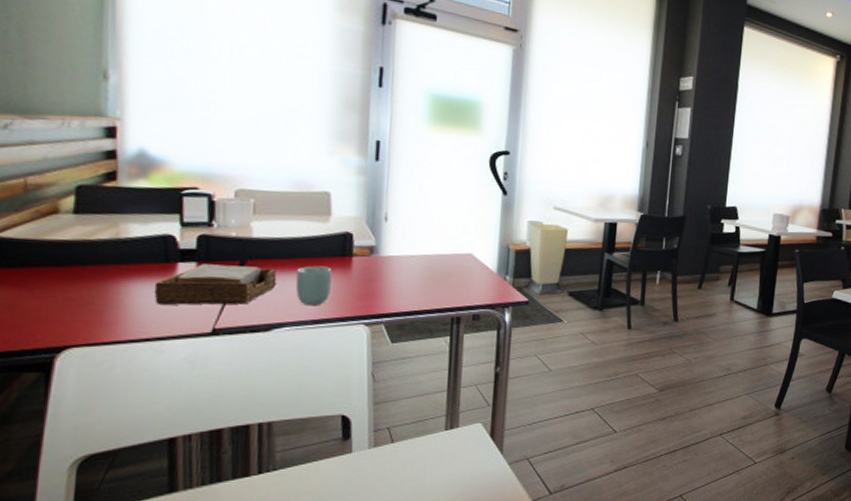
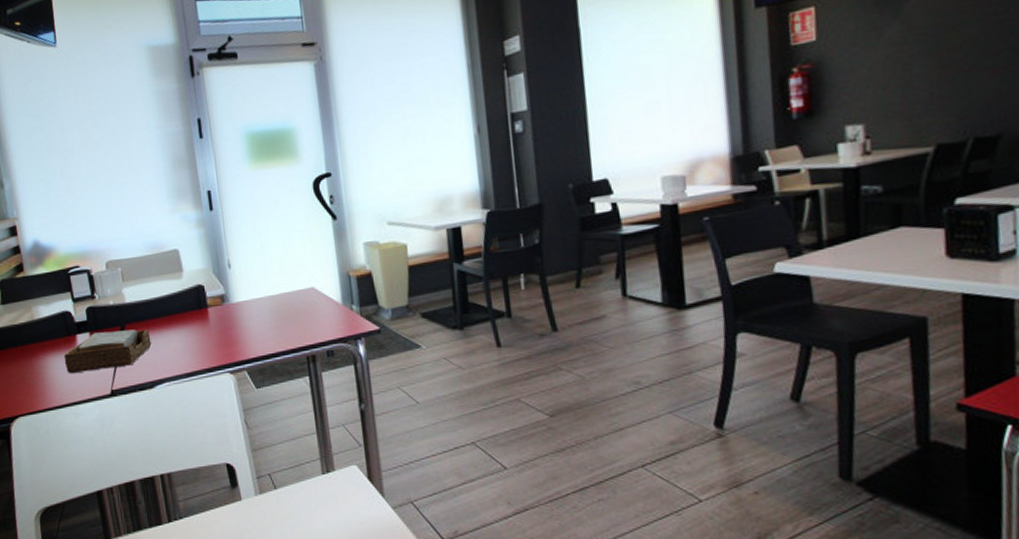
cup: present [295,266,332,306] -> none [165,321,196,361]

